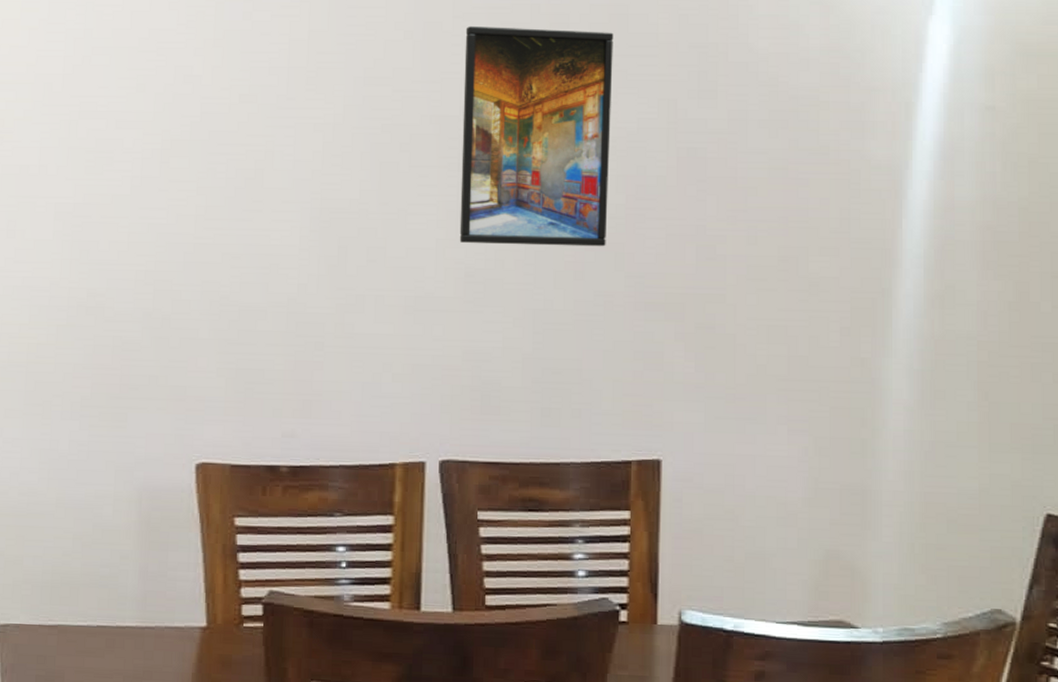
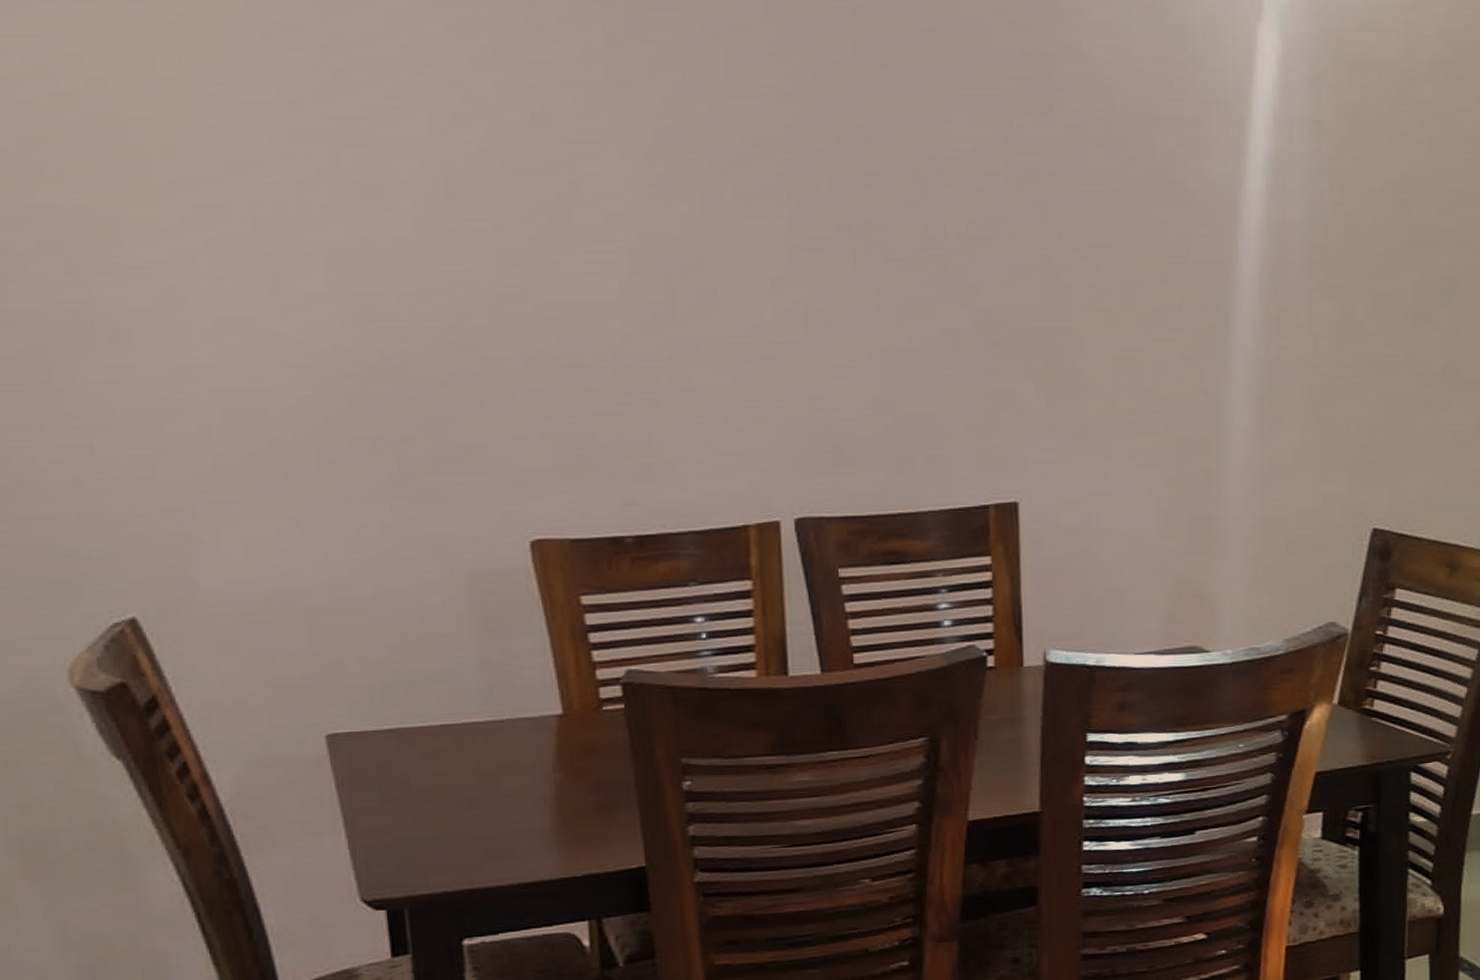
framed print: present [459,25,614,247] -> none [782,31,950,282]

